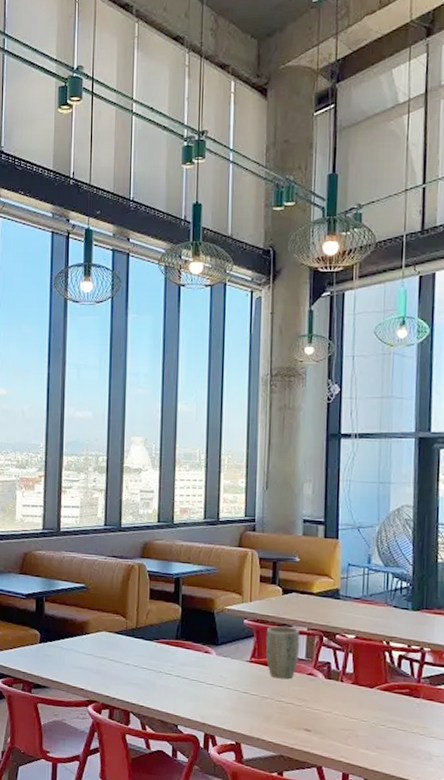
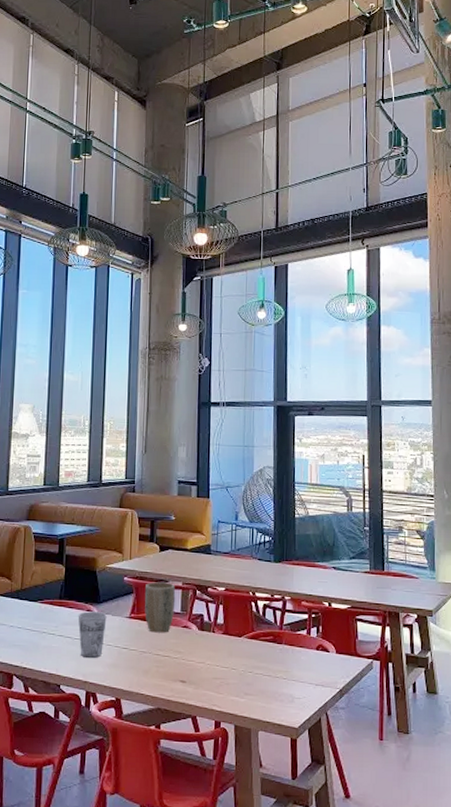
cup: none [195,653,226,701] -> present [78,611,107,659]

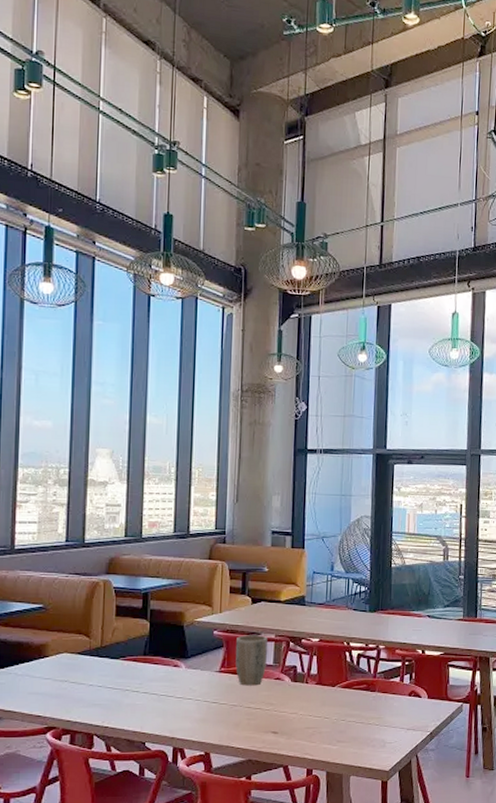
cup: present [78,611,107,659] -> none [164,667,195,715]

